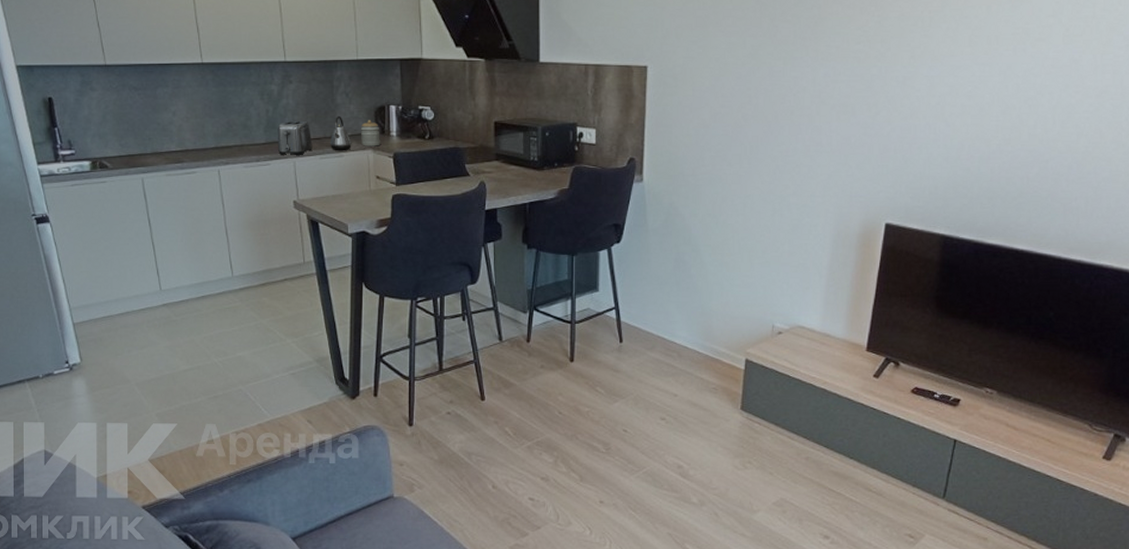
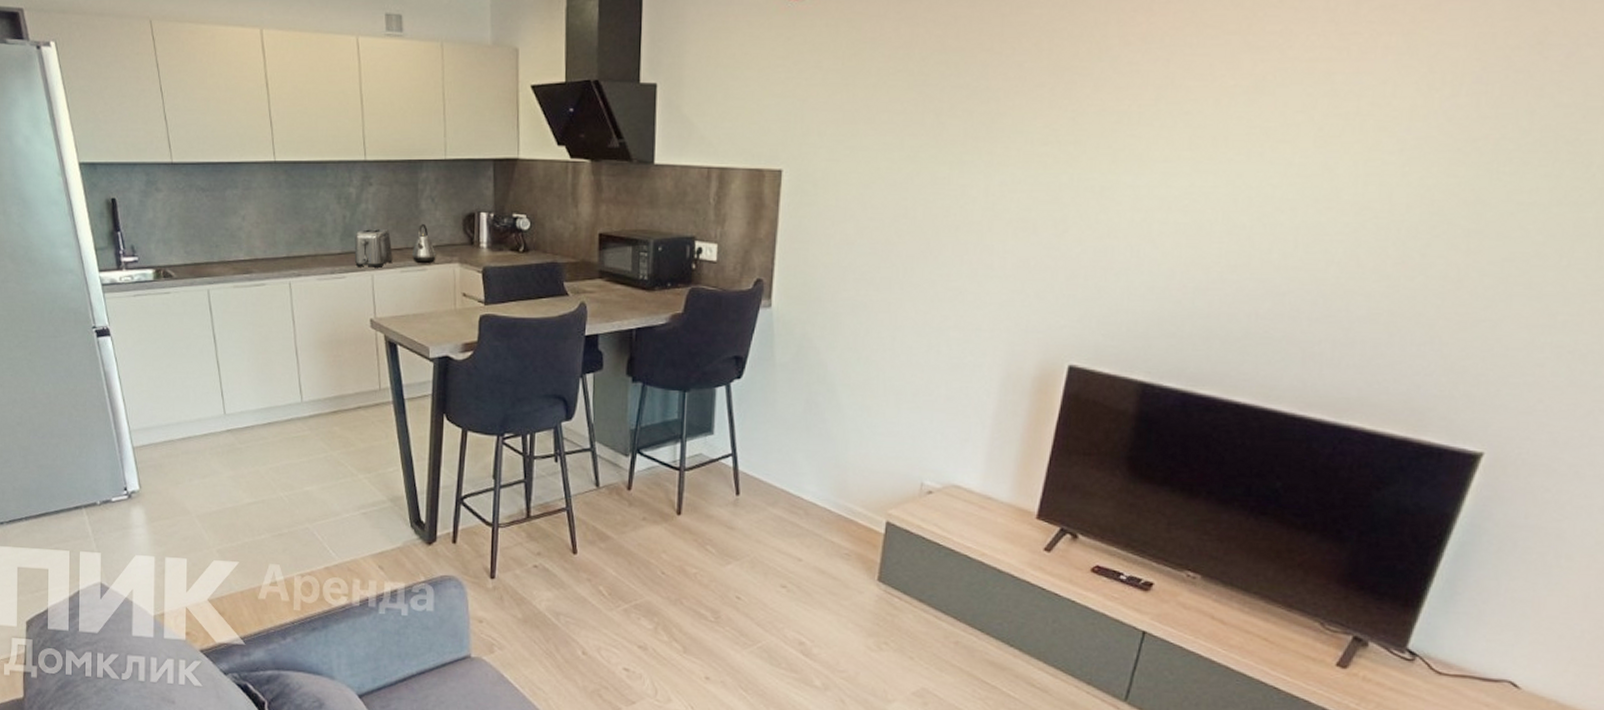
jar: present [360,120,380,146] -> none [446,229,469,259]

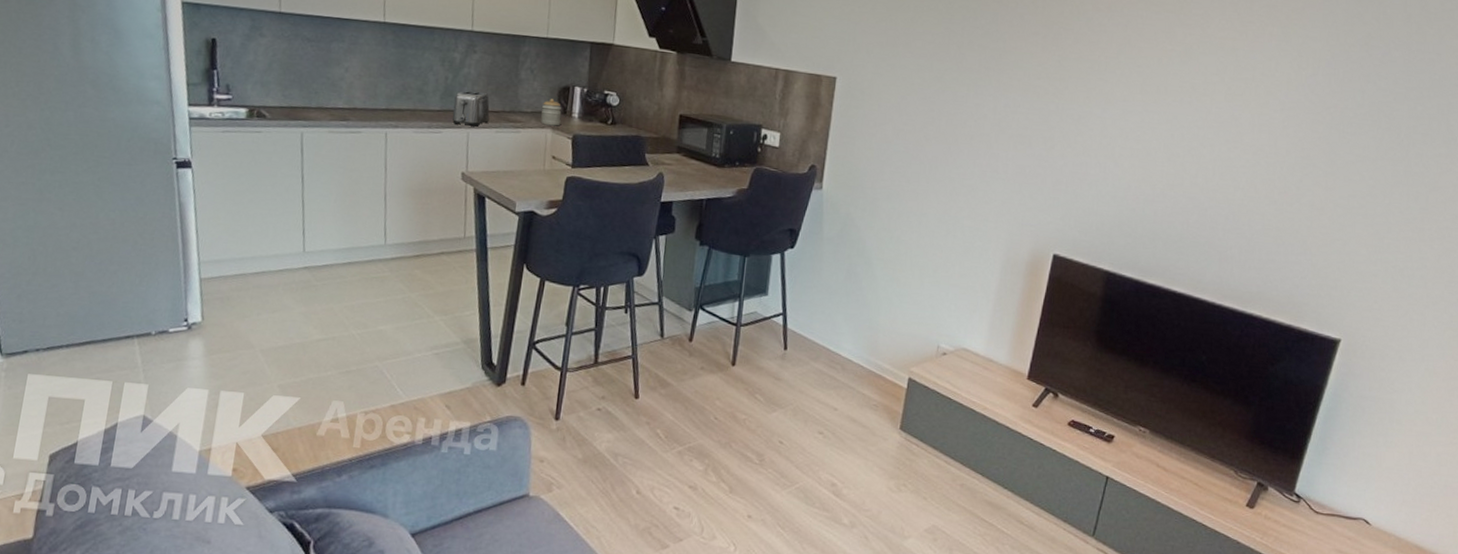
kettle: present [411,223,436,263] -> none [507,91,531,127]
jar: none [446,229,469,259] -> present [540,99,562,126]

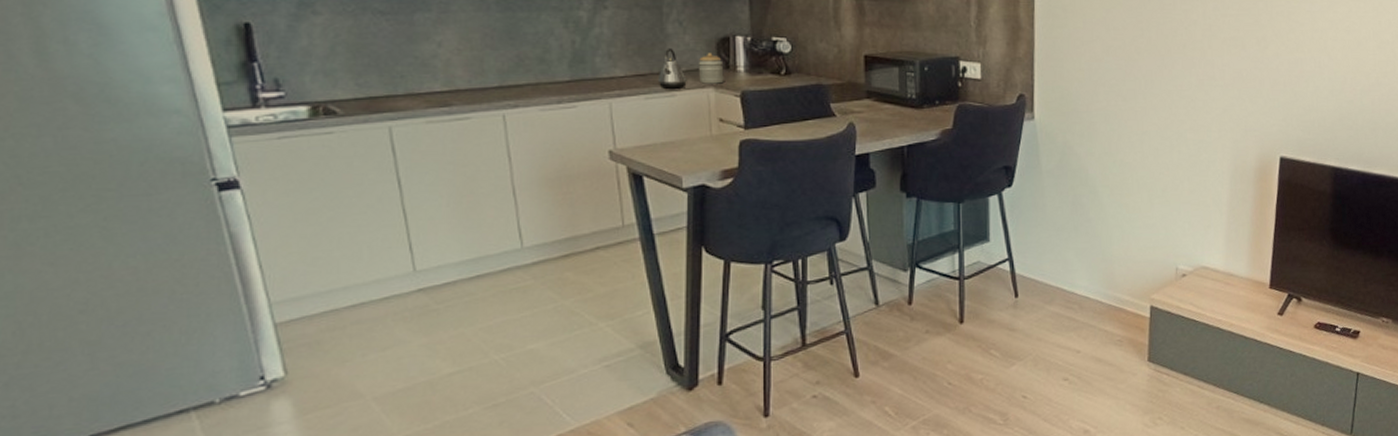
toaster: present [452,90,490,127] -> none [587,53,635,95]
kettle: none [507,91,531,127] -> present [657,47,687,89]

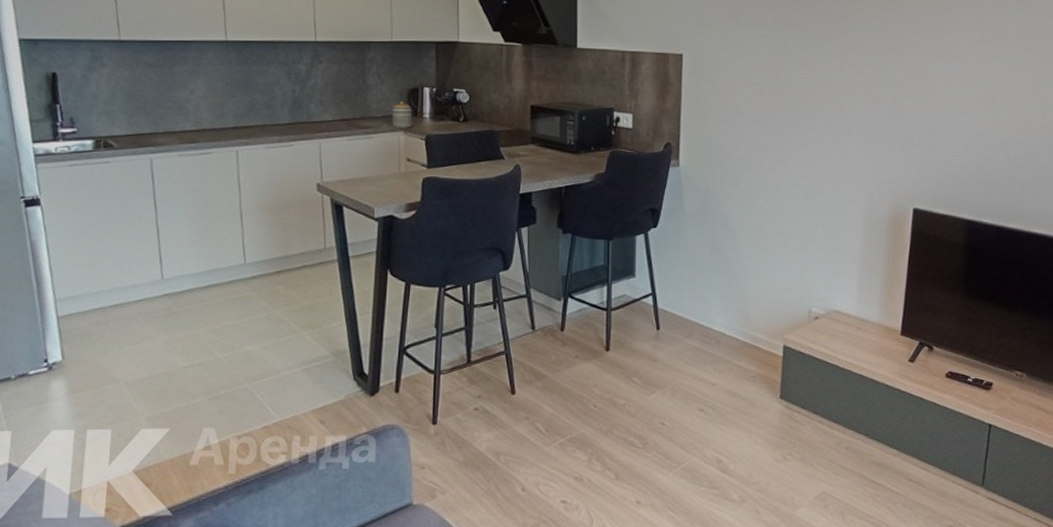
kettle: present [657,47,687,89] -> none [358,96,382,132]

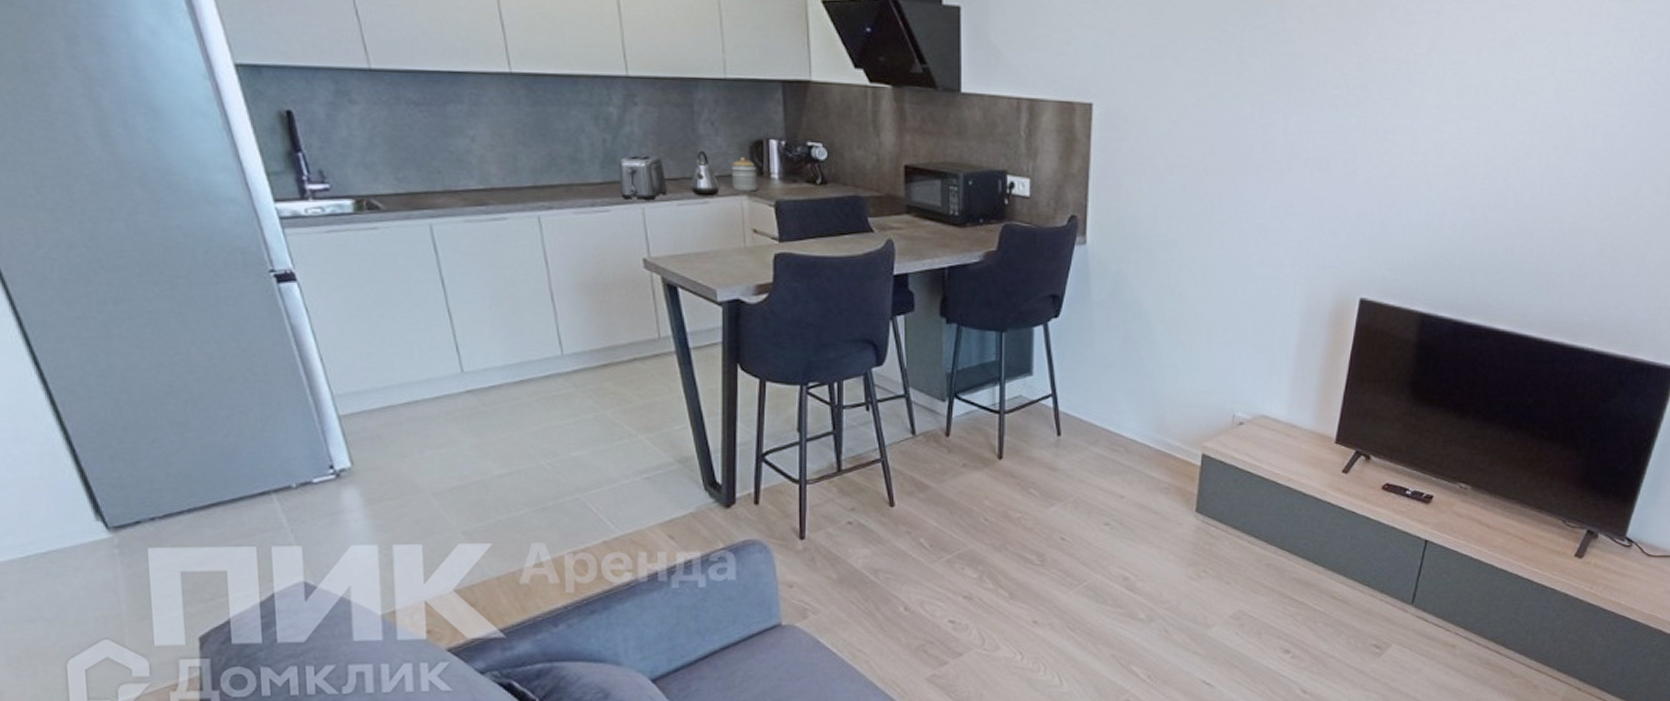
toaster: none [302,101,341,136] -> present [618,154,667,200]
kettle: none [358,96,382,132] -> present [690,150,720,195]

